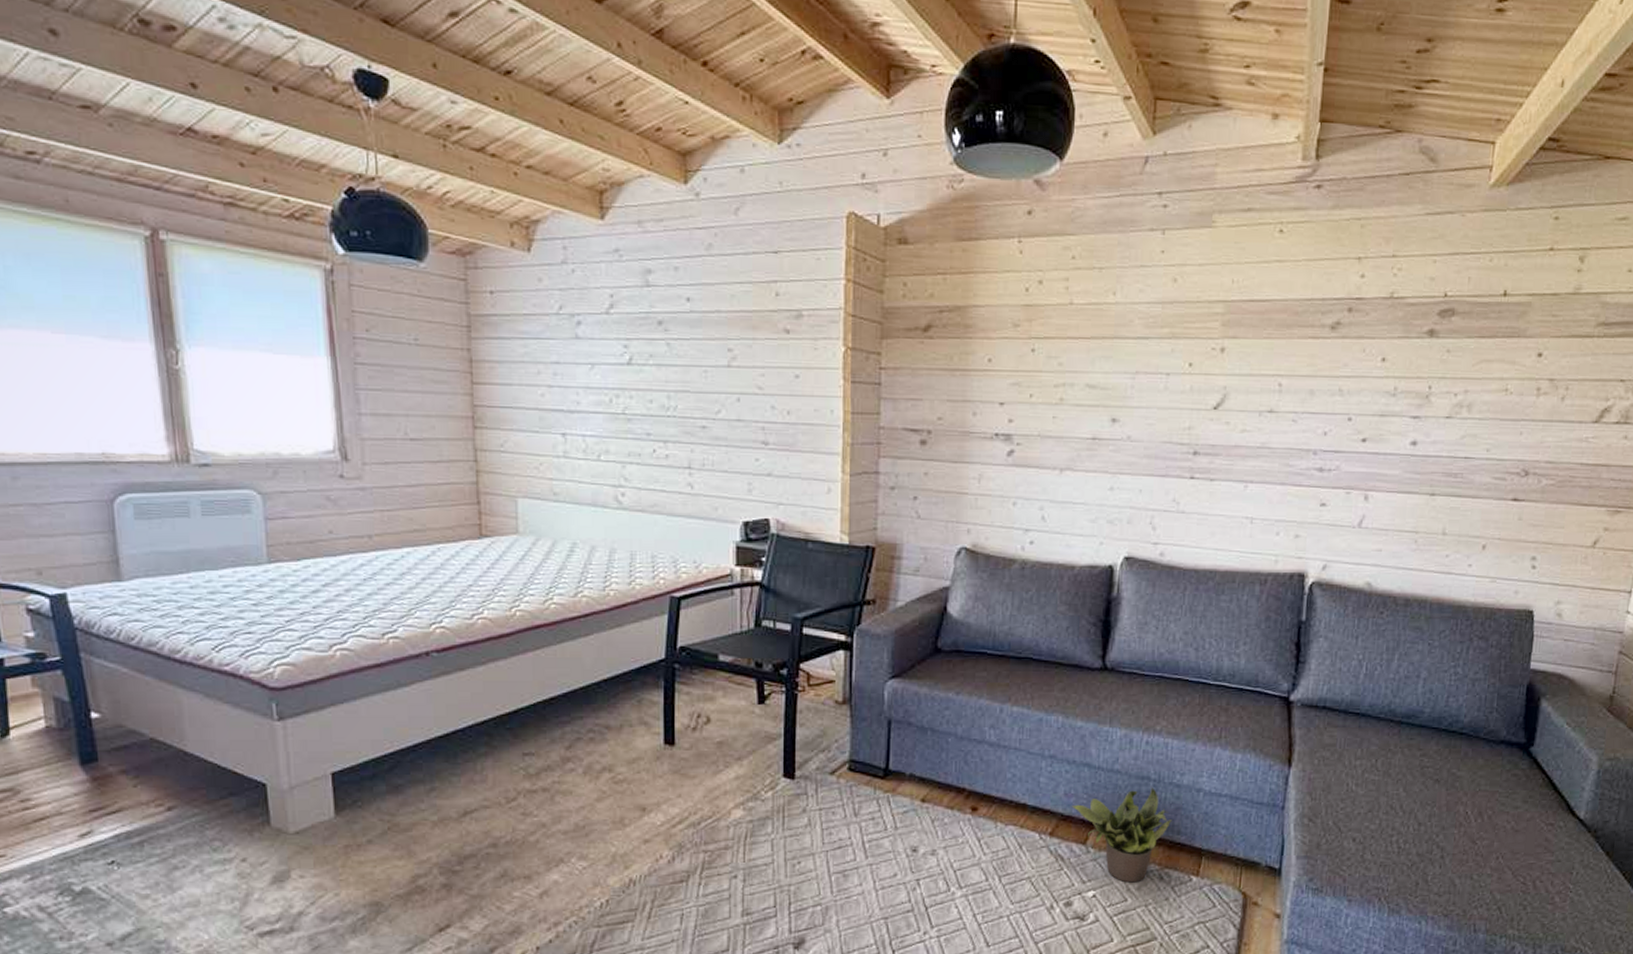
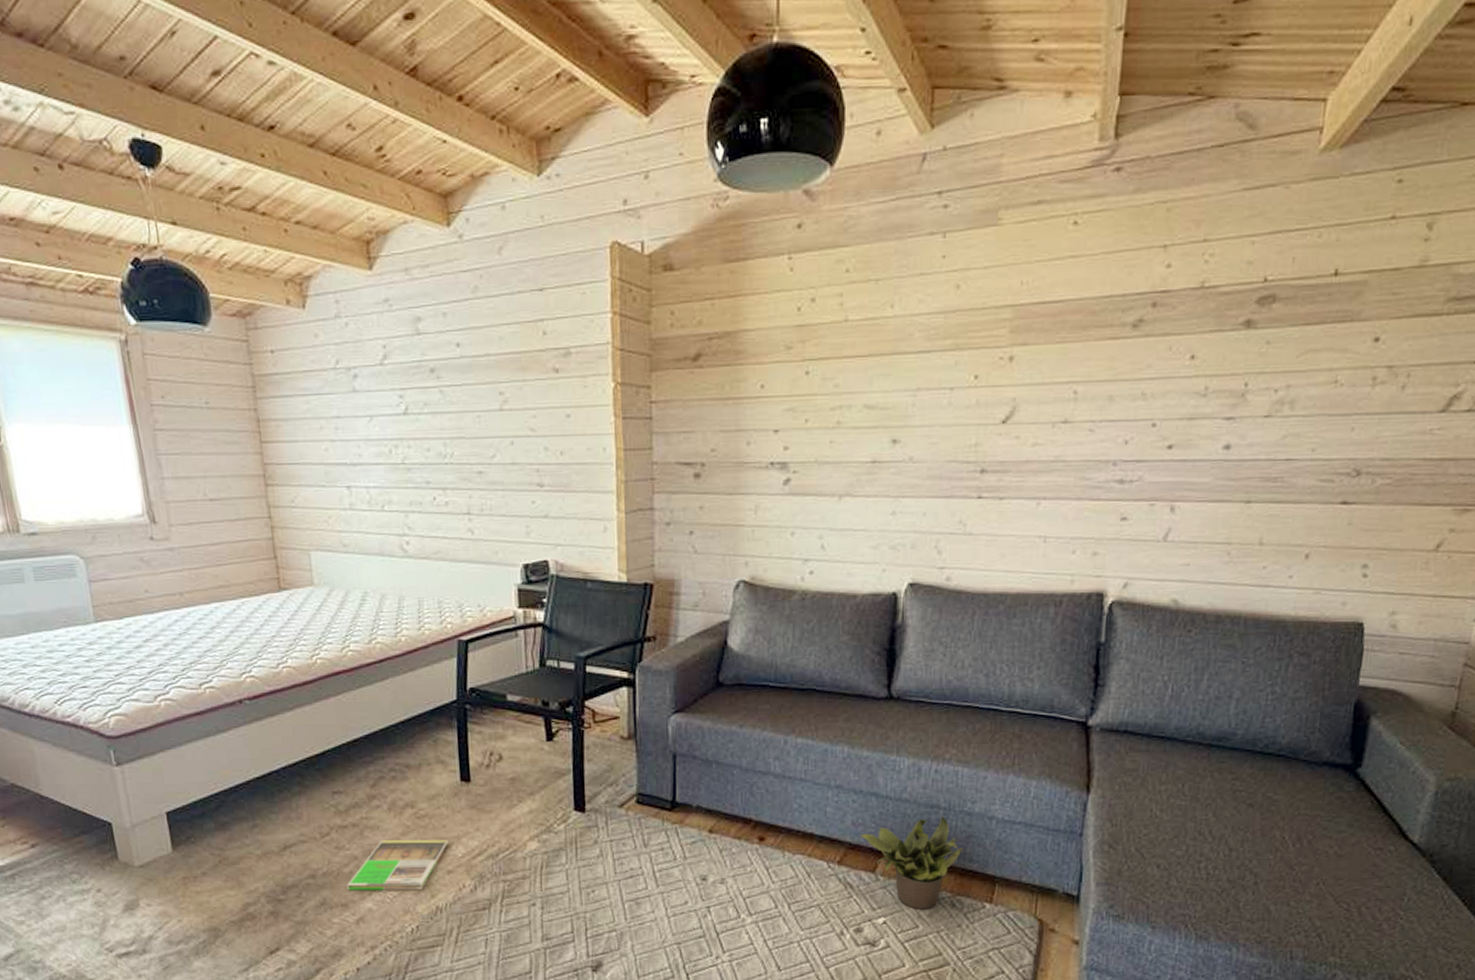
magazine: none [531,805,648,861] -> present [346,839,450,891]

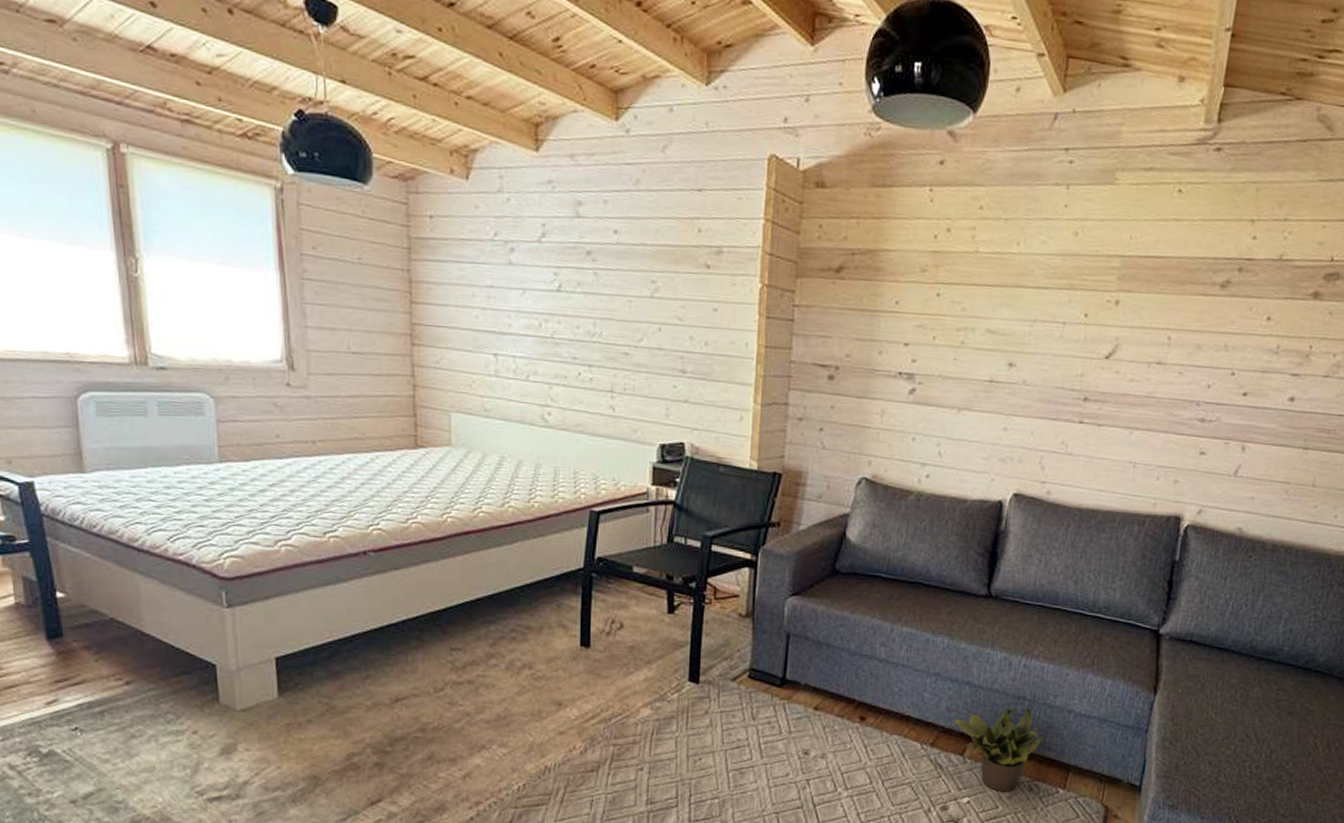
magazine: present [346,839,450,891] -> none [456,698,564,750]

